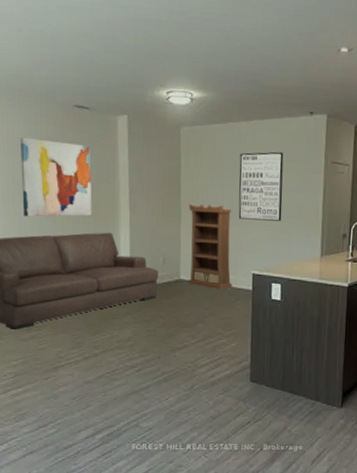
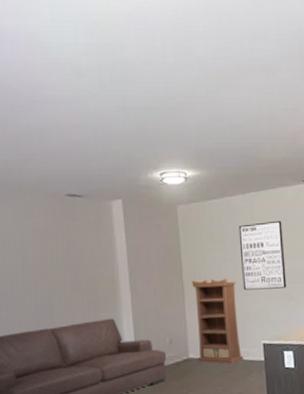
wall art: present [20,137,92,217] -> none [11,230,92,312]

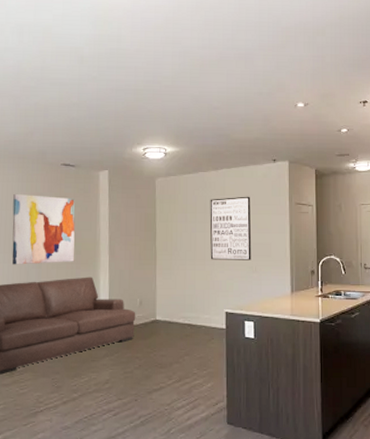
wall art: none [11,230,92,312] -> present [12,193,75,265]
bookcase: present [192,278,244,365] -> none [164,246,207,330]

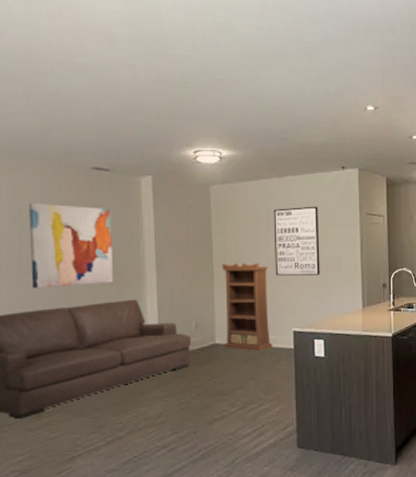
bookcase: none [164,246,207,330] -> present [222,262,273,352]

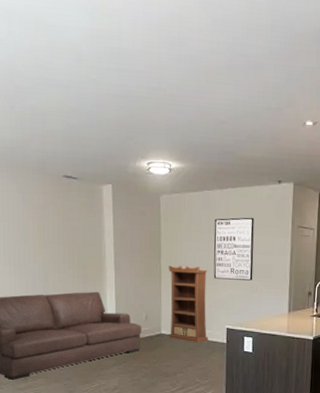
wall art: present [29,202,114,289] -> none [15,205,81,278]

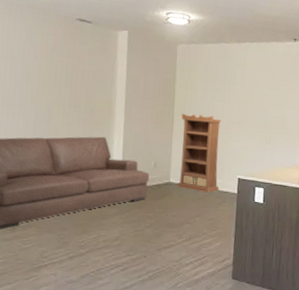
wall art: present [213,217,254,281] -> none [227,70,270,132]

